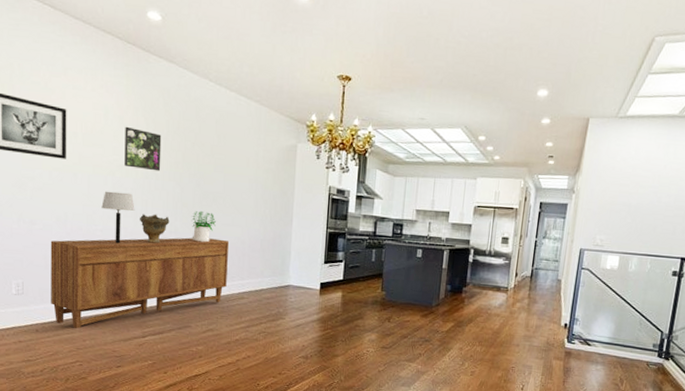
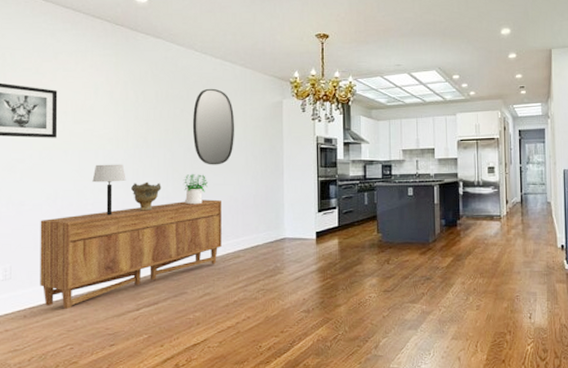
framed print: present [124,126,162,172] -> none [115,100,151,140]
home mirror: none [203,123,247,205] -> present [192,88,235,165]

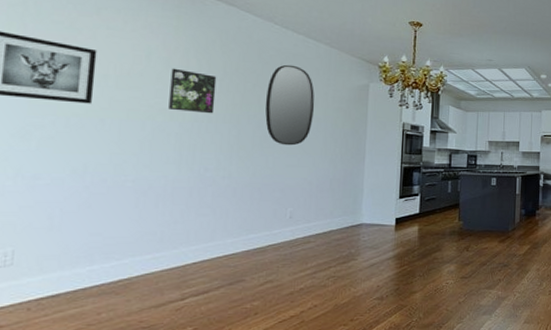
sideboard: present [40,199,222,309] -> none [53,181,293,300]
table lamp: present [92,164,126,216] -> none [135,137,180,195]
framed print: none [115,100,151,140] -> present [168,68,217,114]
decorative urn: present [130,181,162,211] -> none [184,159,223,191]
potted plant: present [183,173,208,205] -> none [249,152,279,186]

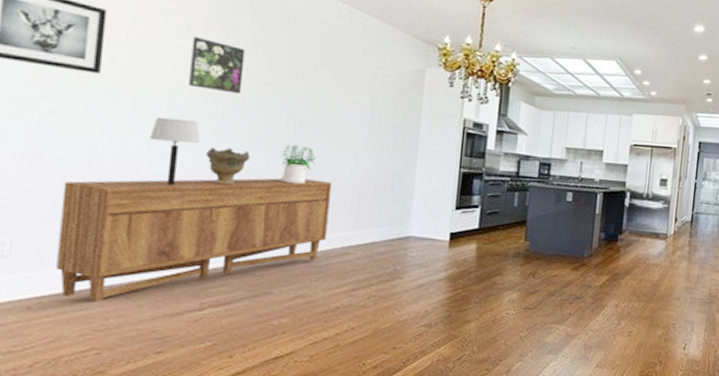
sideboard: none [53,181,293,300] -> present [56,178,331,302]
table lamp: none [135,137,180,195] -> present [149,116,201,186]
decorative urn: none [184,159,223,191] -> present [205,147,251,185]
potted plant: none [249,152,279,186] -> present [280,144,315,185]
home mirror: present [265,64,315,146] -> none [301,39,361,139]

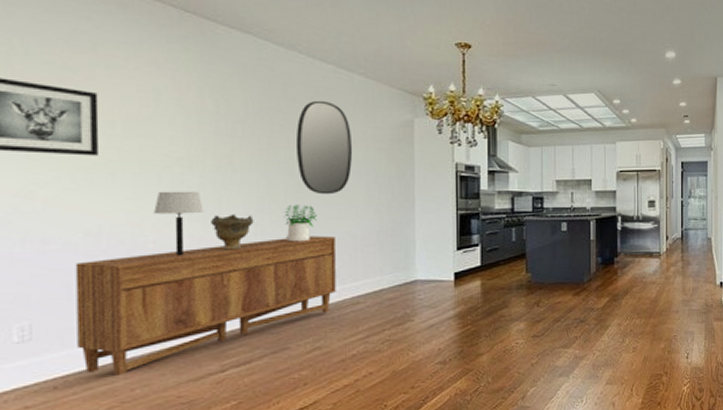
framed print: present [189,36,246,94] -> none [185,110,239,162]
home mirror: none [301,39,361,139] -> present [295,100,353,195]

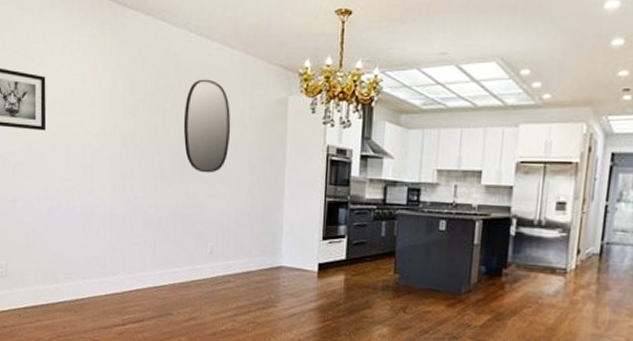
sideboard: present [75,235,336,376] -> none [31,212,212,314]
table lamp: present [154,191,204,256] -> none [80,163,113,221]
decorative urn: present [210,213,254,250] -> none [117,186,149,219]
potted plant: present [283,204,317,242] -> none [171,180,198,218]

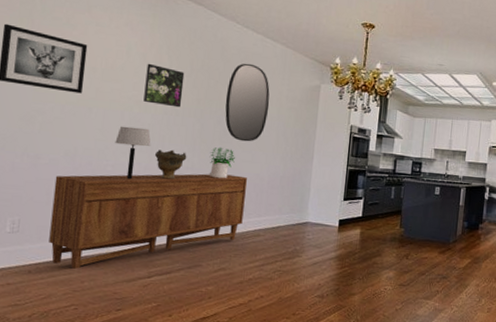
sideboard: none [31,212,212,314] -> present [49,173,247,269]
table lamp: none [80,163,113,221] -> present [115,126,151,180]
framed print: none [102,90,140,138] -> present [143,63,185,108]
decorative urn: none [117,186,149,219] -> present [154,149,187,179]
potted plant: none [171,180,198,218] -> present [209,147,235,179]

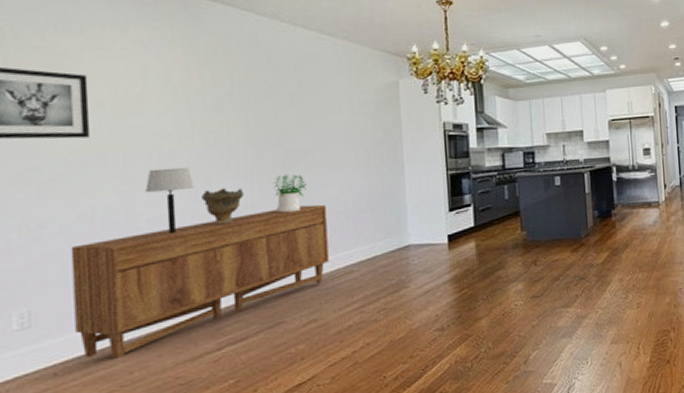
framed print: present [143,63,185,108] -> none [172,86,226,136]
home mirror: present [225,63,270,142] -> none [281,67,340,163]

